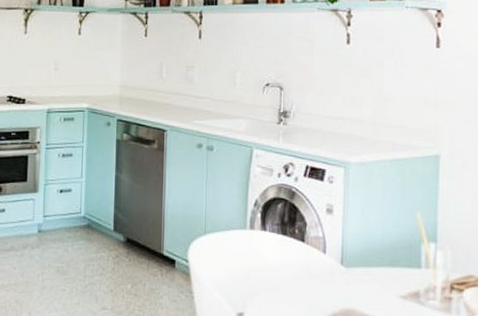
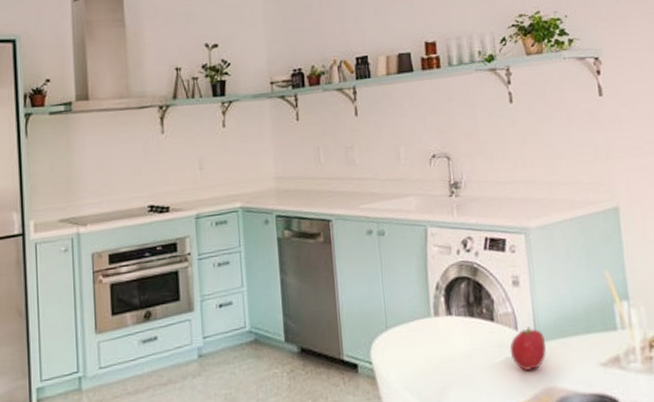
fruit: none [316,252,350,291] -> present [509,326,546,371]

